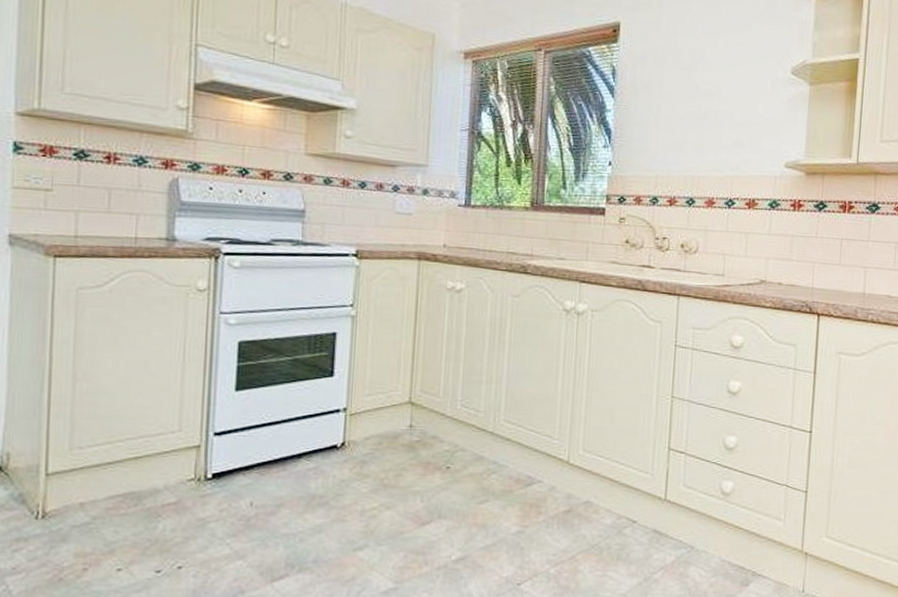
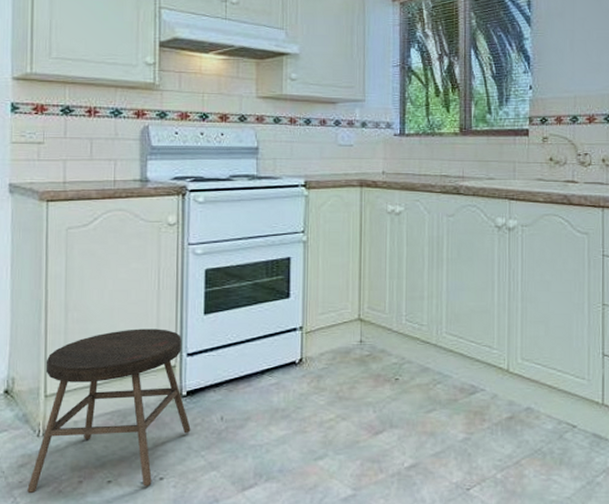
stool: none [22,403,216,581] -> present [27,329,191,494]

